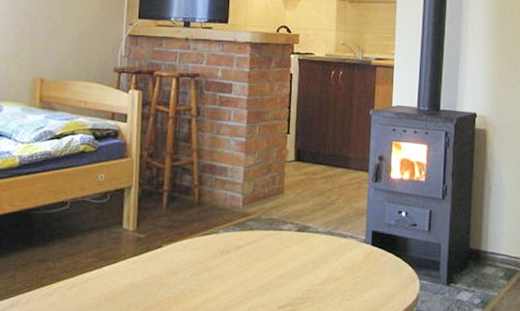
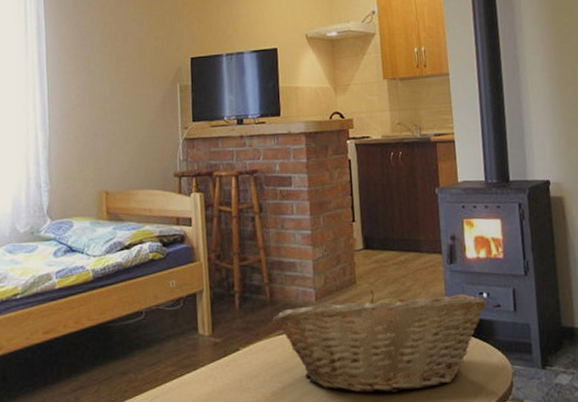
fruit basket: none [198,200,404,298] -> present [272,289,487,393]

